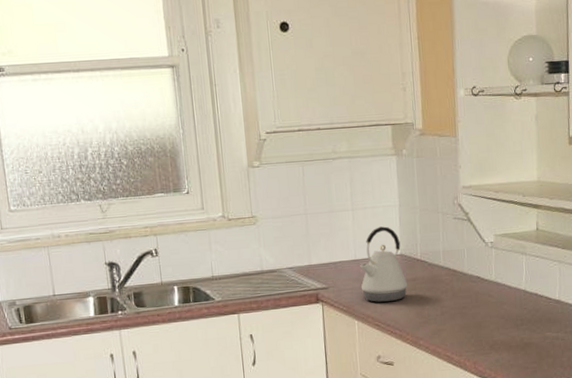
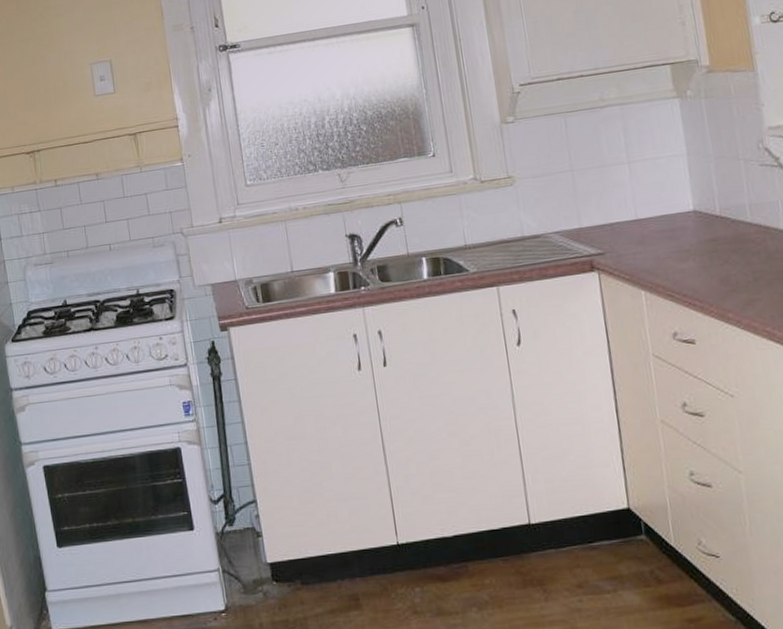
kettle: present [360,226,408,303] -> none [642,179,707,269]

